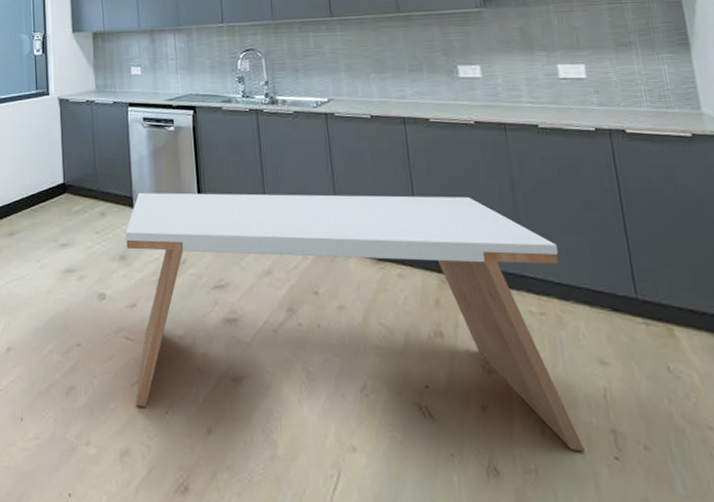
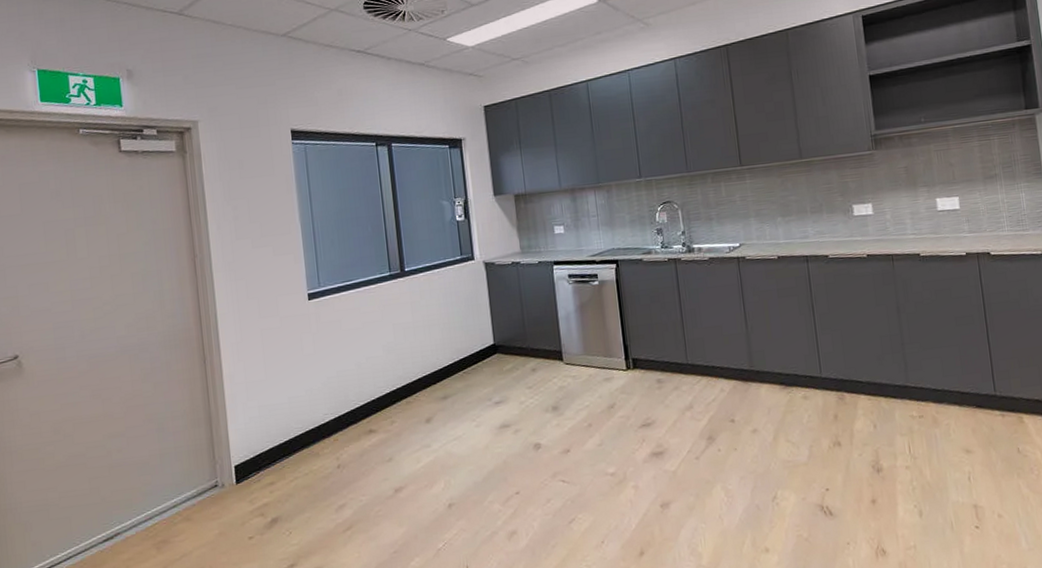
dining table: present [125,192,585,451] -> none [556,322,953,541]

